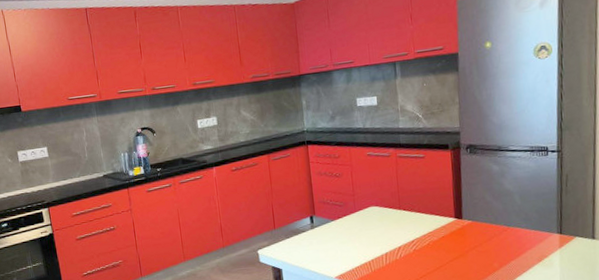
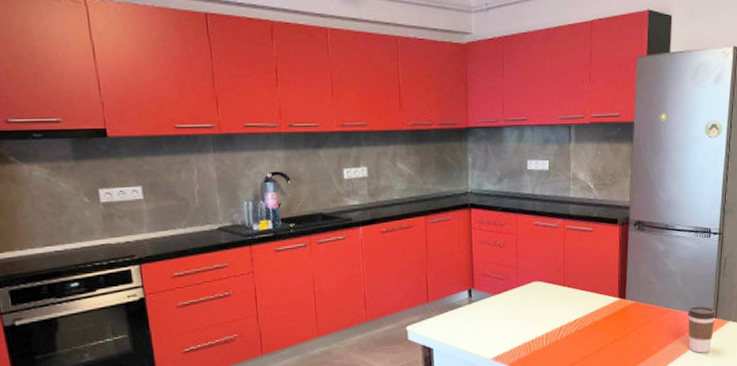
coffee cup: none [529,223,560,269] -> present [688,306,715,353]

